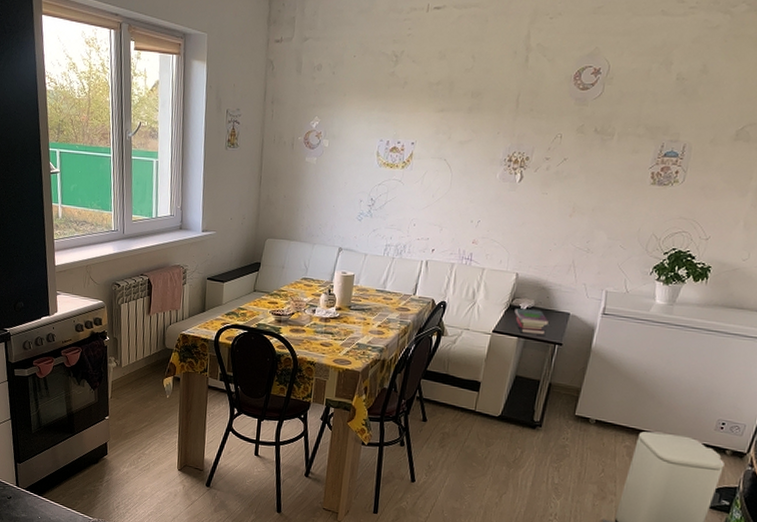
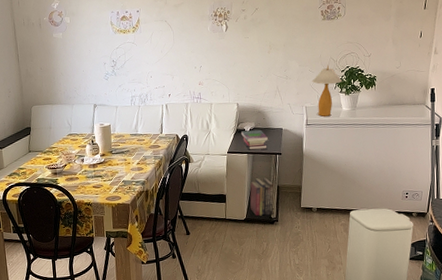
books: none [508,369,546,418] -> present [250,177,274,216]
table lamp: none [618,242,662,308] -> present [312,65,342,117]

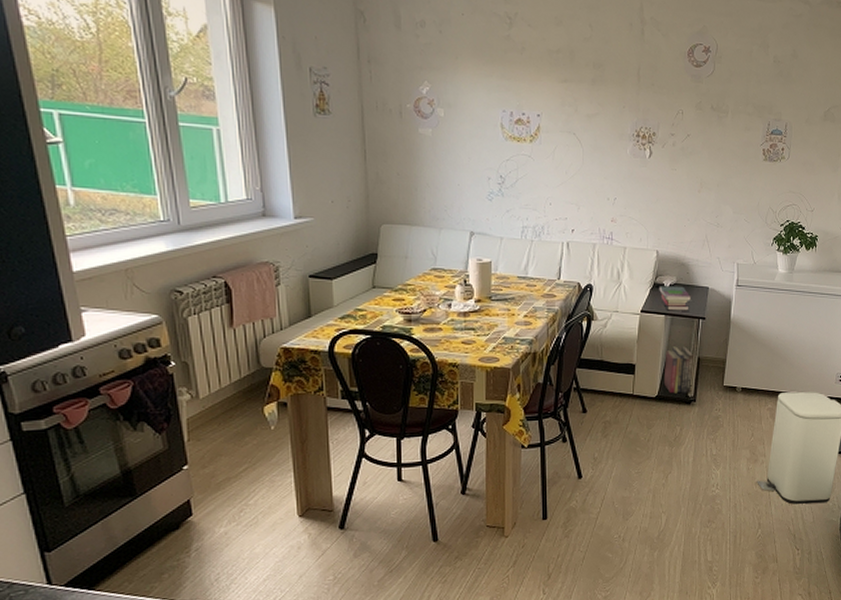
table lamp: present [312,65,342,117] -> none [746,215,780,277]

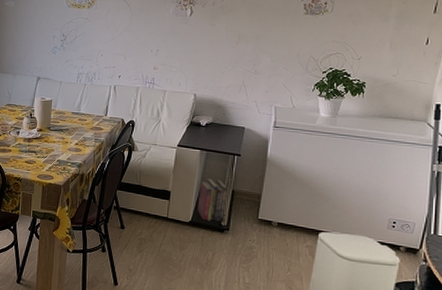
books: present [659,286,691,311] -> none [195,124,226,147]

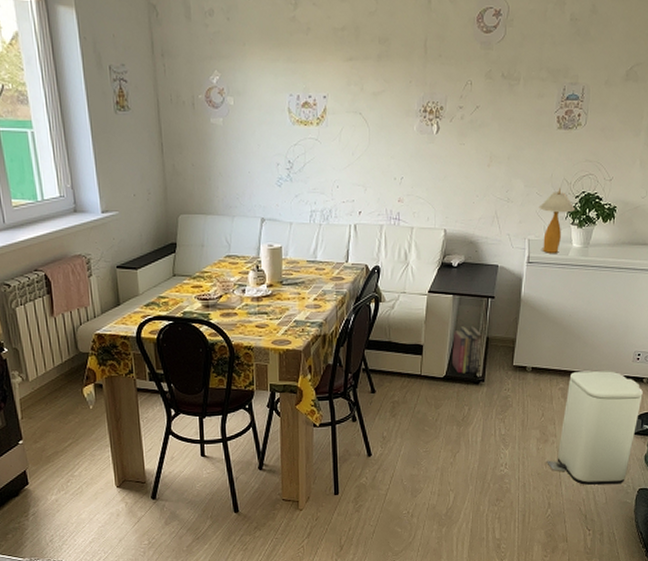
table lamp: none [285,63,322,120] -> present [538,187,575,253]

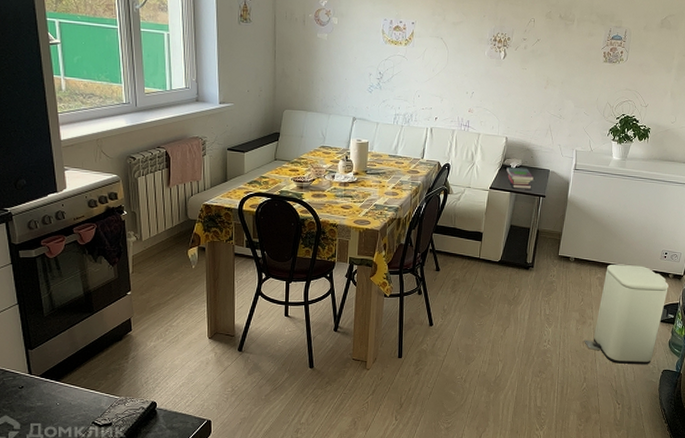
books: none [447,265,479,291] -> present [506,167,534,189]
books: present [451,326,483,374] -> none [506,219,534,260]
table lamp: present [538,187,575,253] -> none [585,109,616,163]

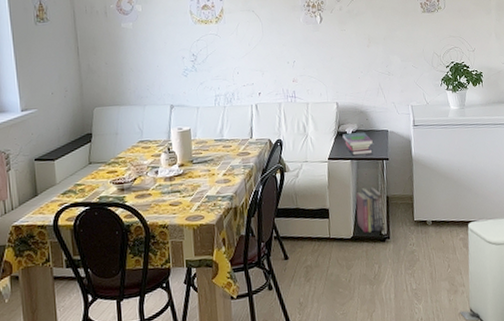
books: none [506,219,534,260] -> present [356,187,384,233]

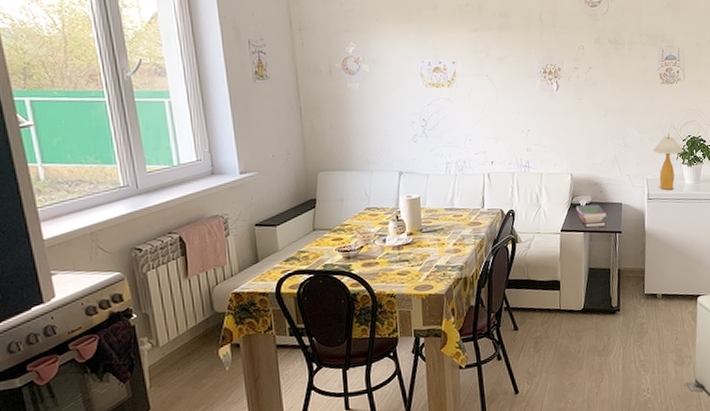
books: present [356,187,384,233] -> none [587,259,615,306]
table lamp: none [416,60,448,116] -> present [652,133,684,190]

